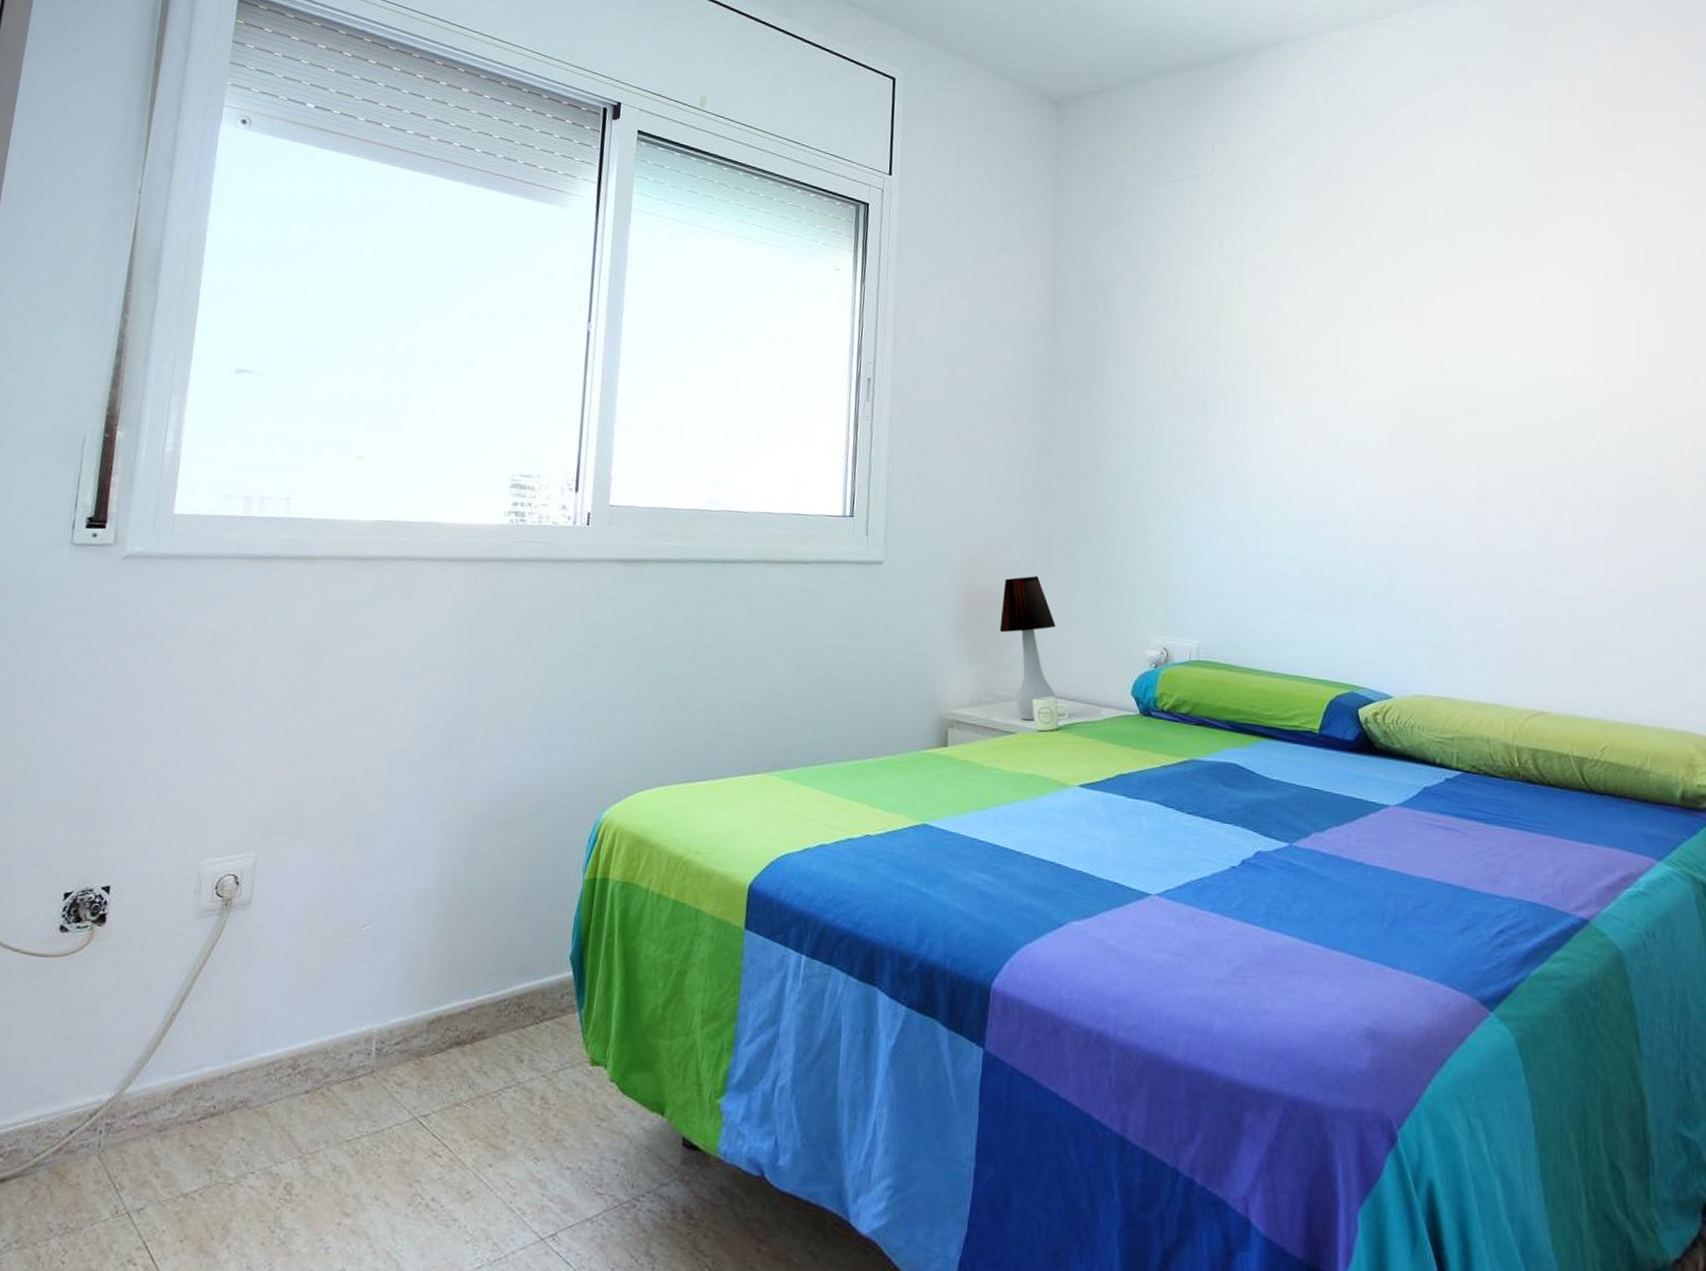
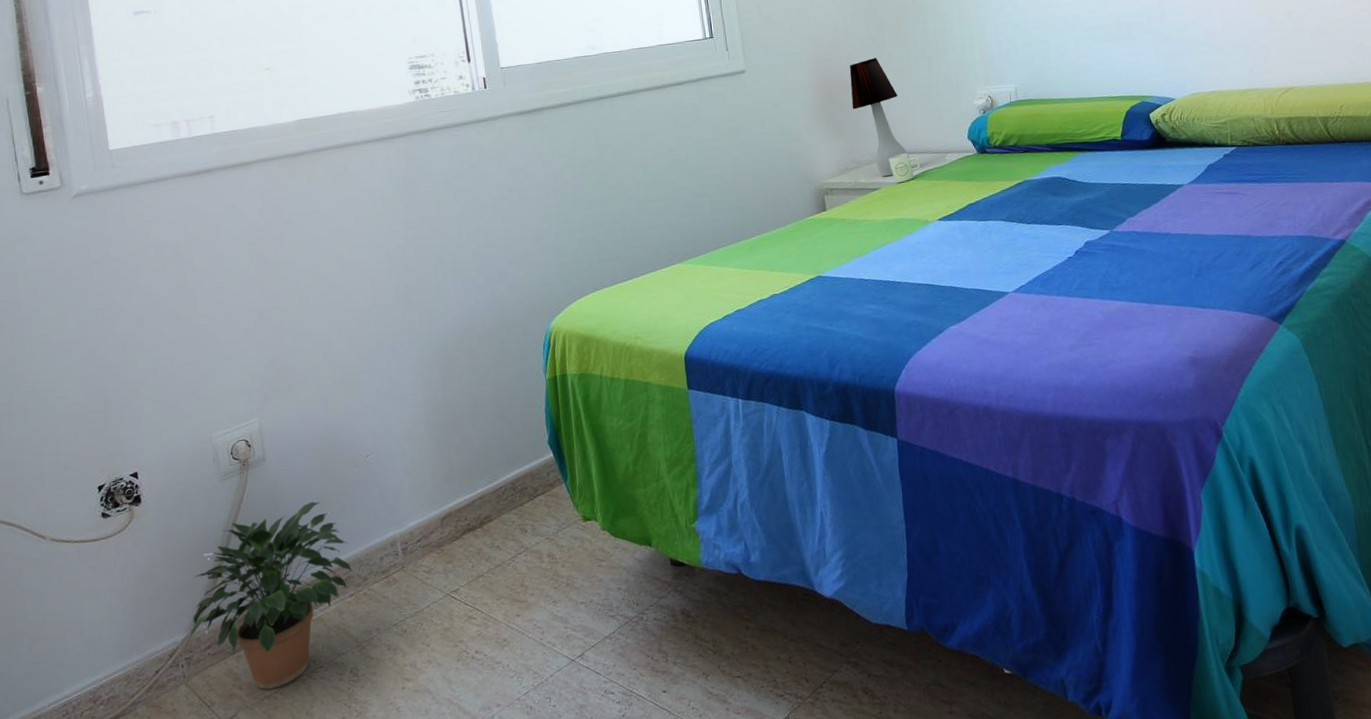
potted plant: none [113,966,319,1187] -> present [187,501,353,690]

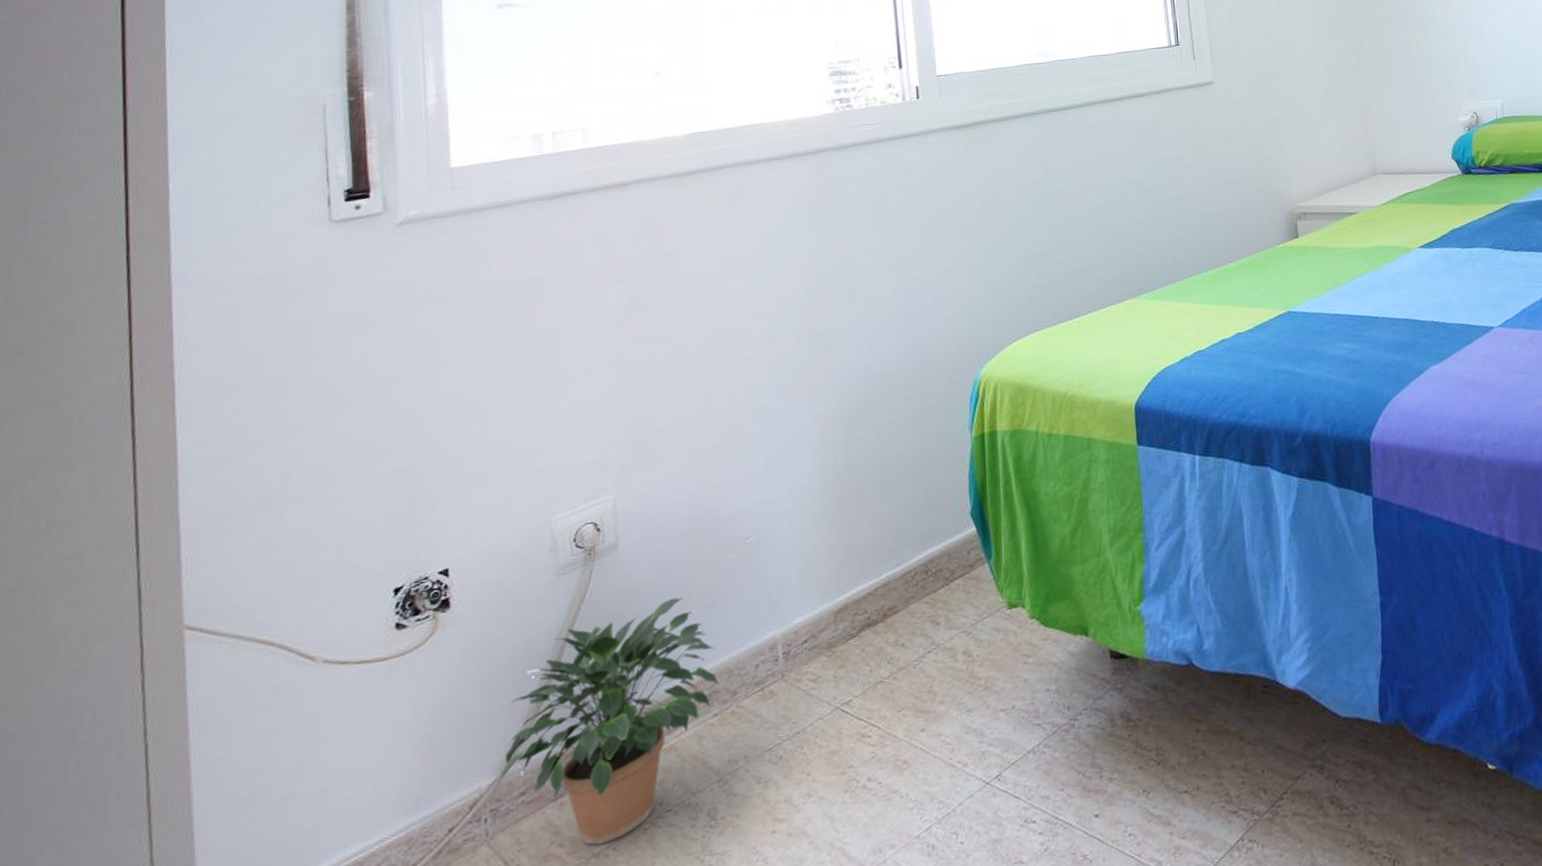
table lamp: present [849,57,910,177] -> none [1326,69,1390,200]
mug: present [889,153,921,183] -> none [1367,174,1402,207]

